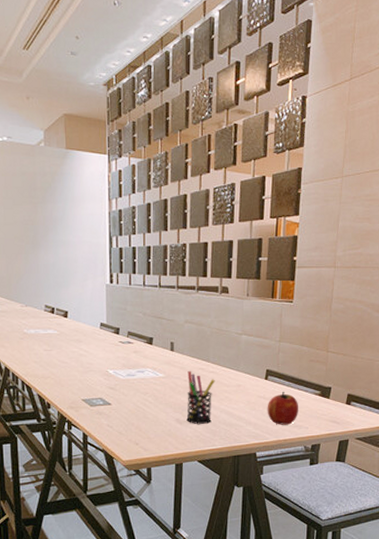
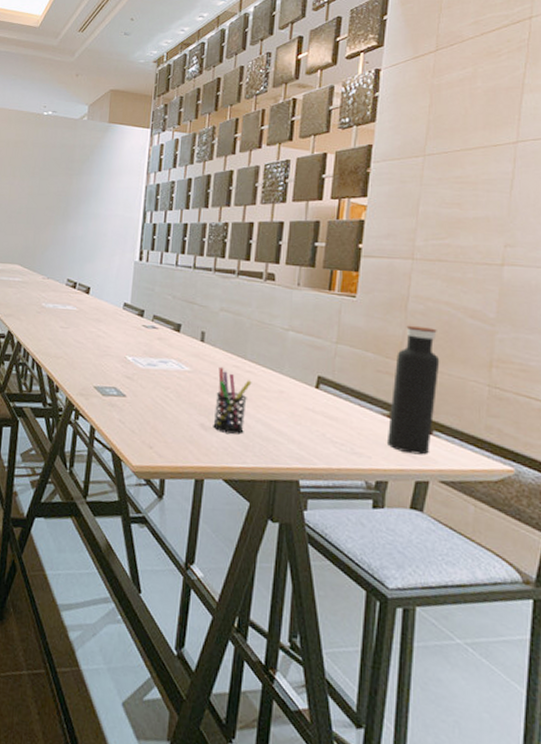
fruit: present [267,391,298,425] -> none [316,405,359,450]
water bottle: none [318,321,355,421] -> present [386,325,440,455]

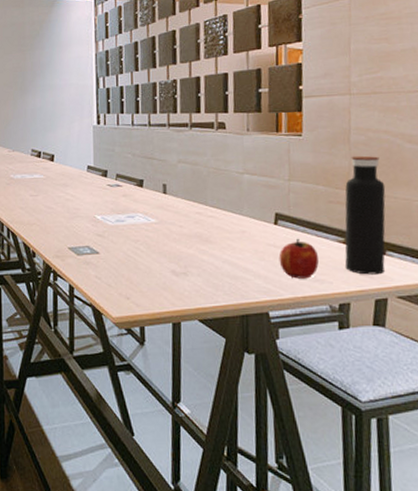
pen holder: present [213,366,252,435] -> none [183,215,215,276]
fruit: none [316,405,359,450] -> present [279,238,319,279]

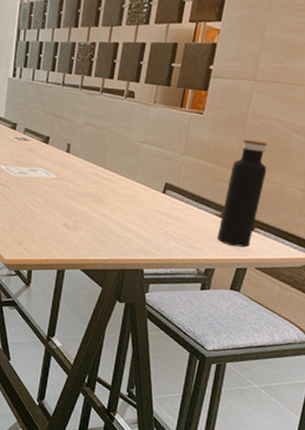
fruit: present [279,238,319,279] -> none [160,207,196,244]

